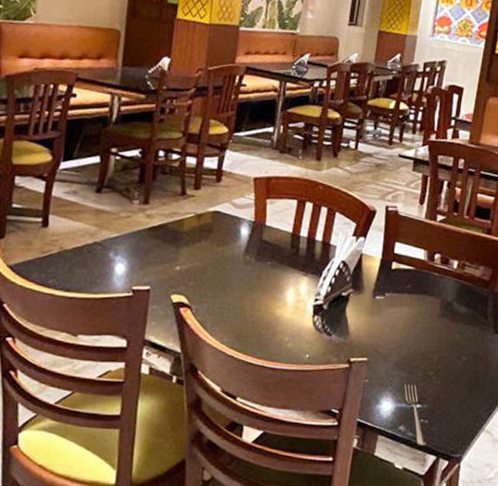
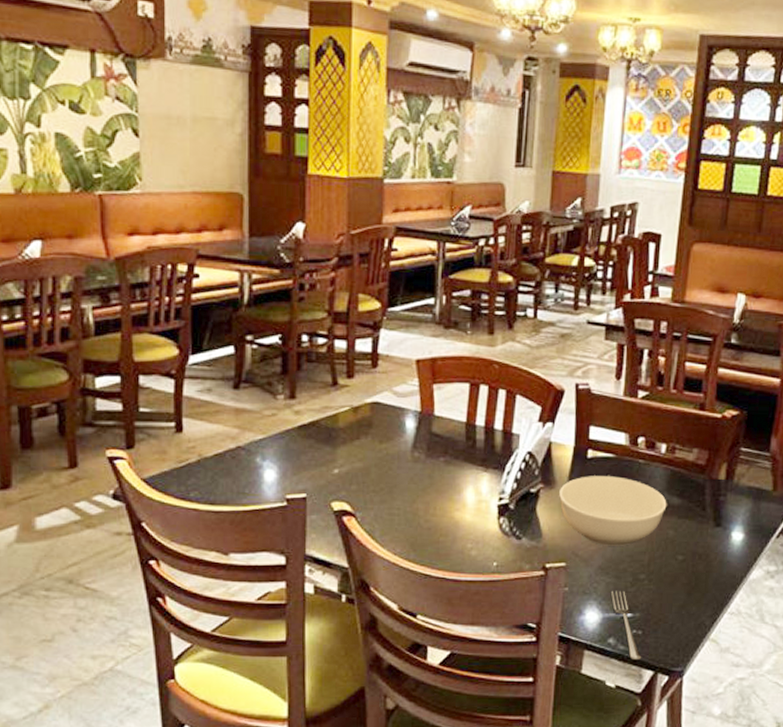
bowl: none [366,284,456,346] -> present [559,476,667,546]

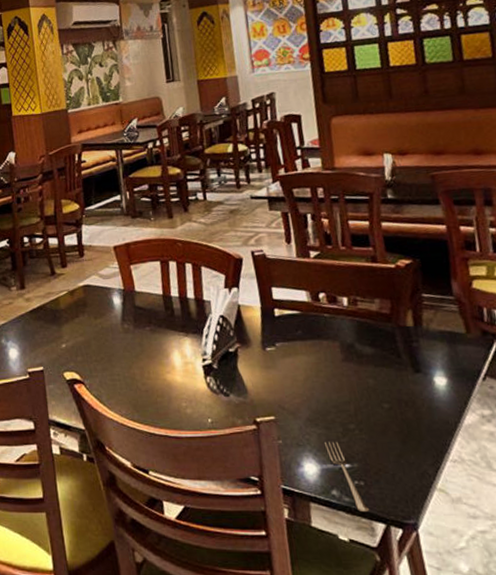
bowl: present [559,476,667,546] -> none [255,331,361,398]

